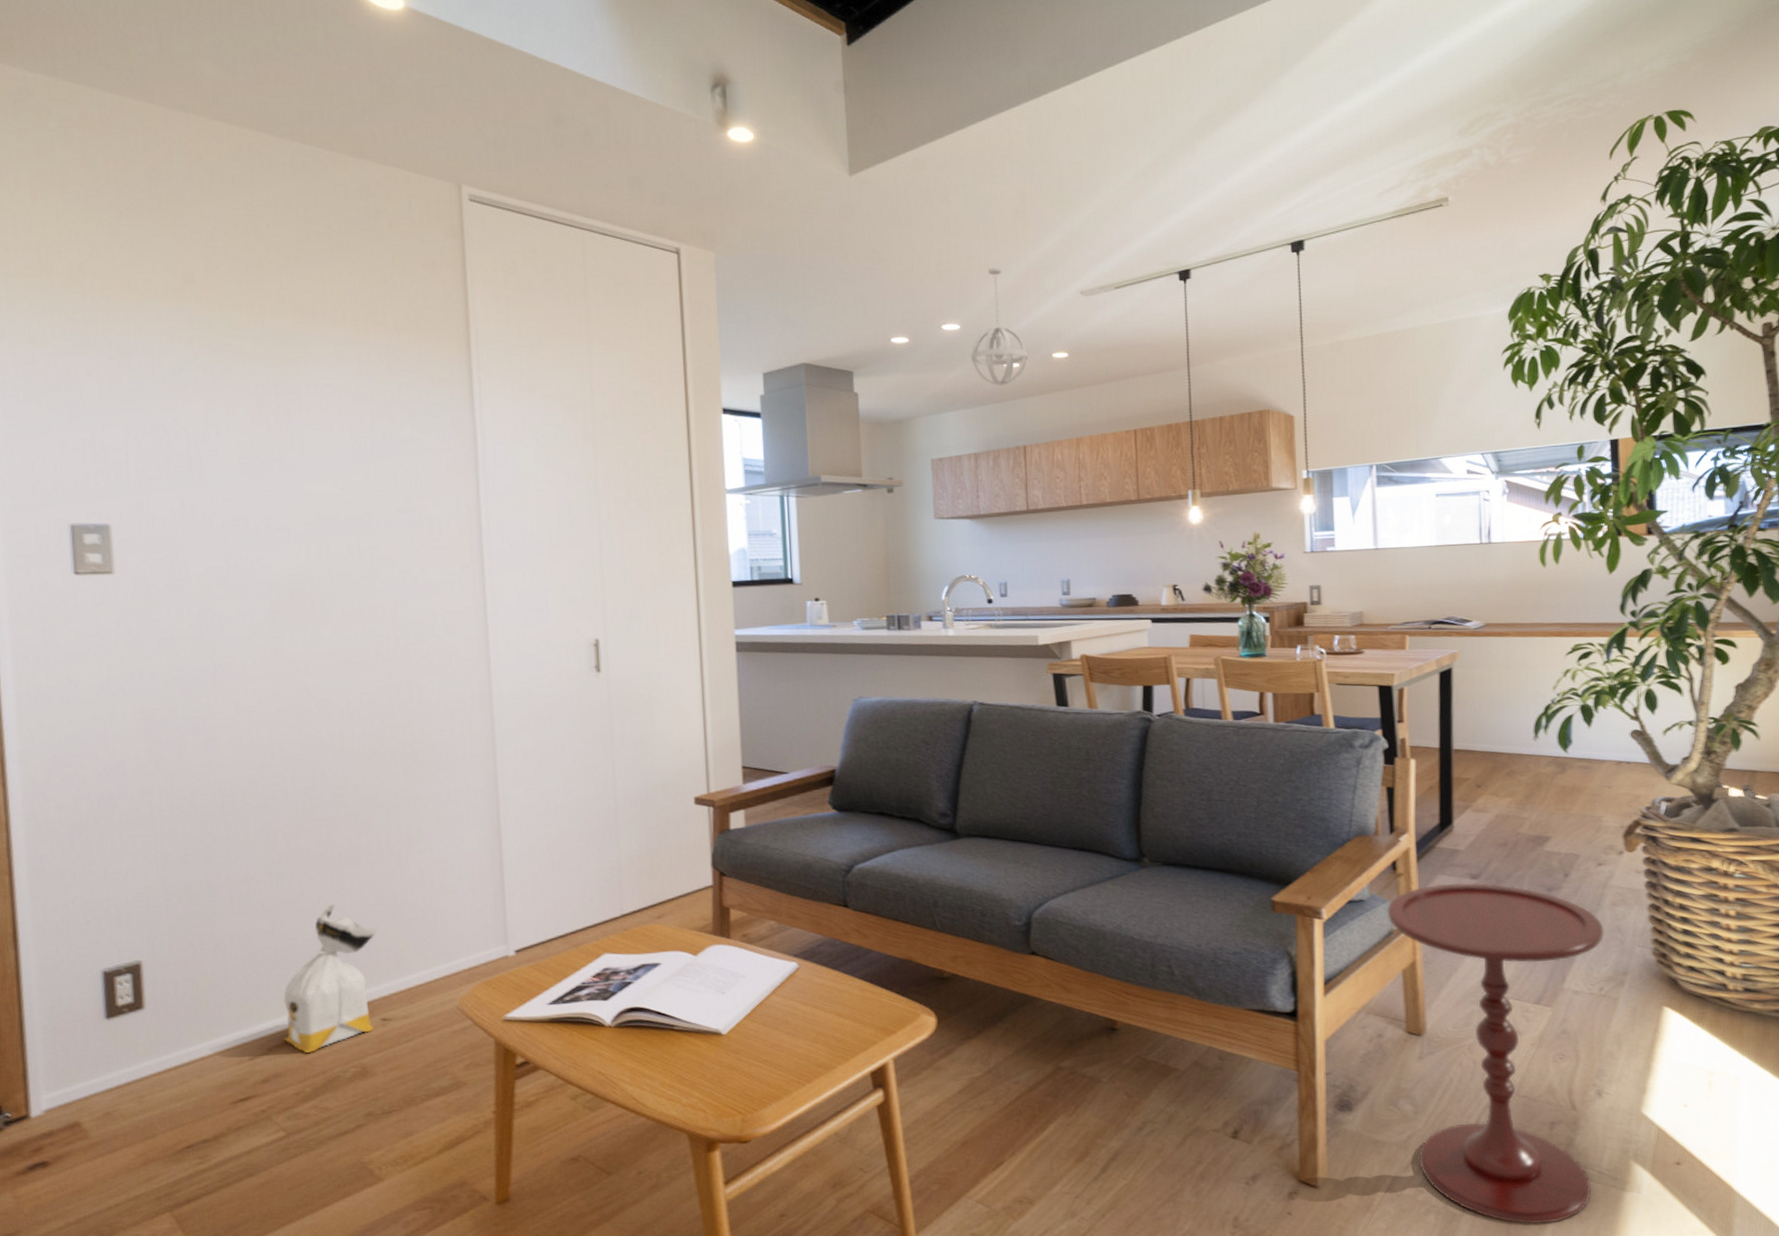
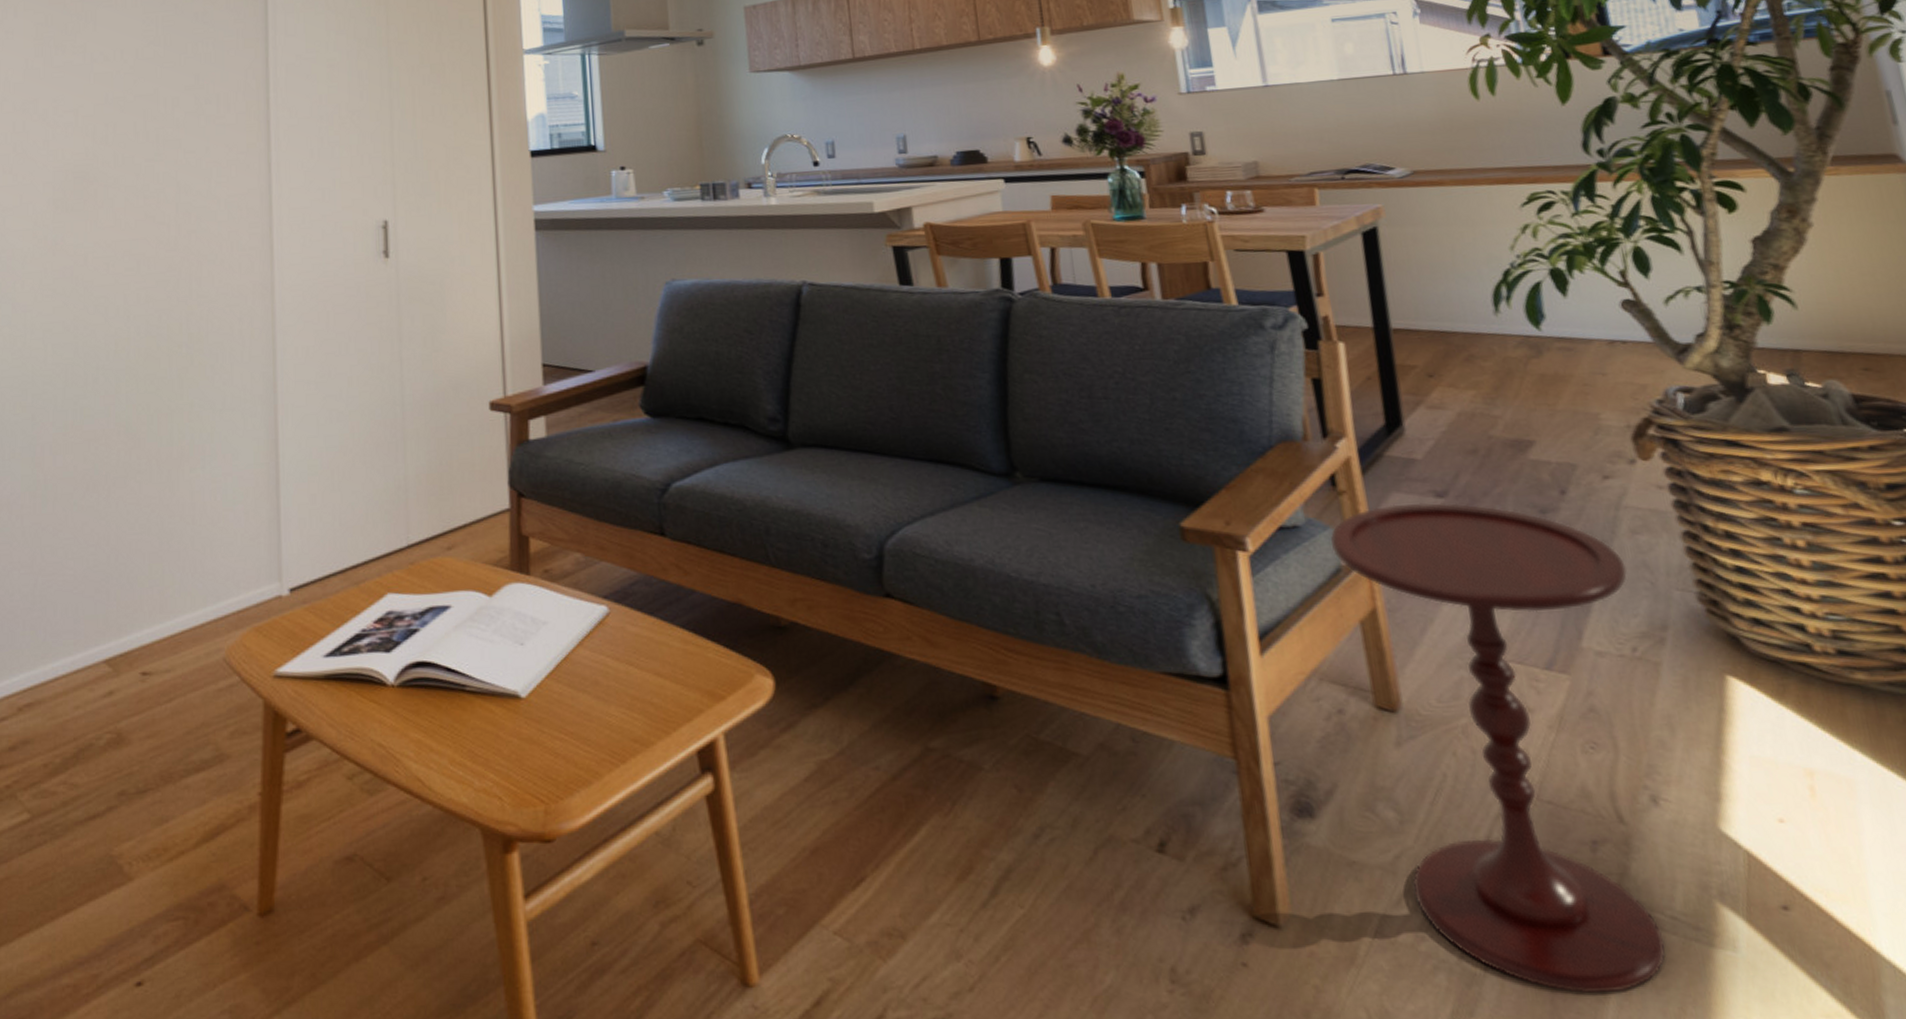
bag: present [283,904,379,1053] -> none [36,532,144,714]

